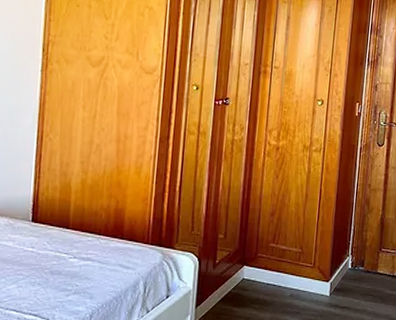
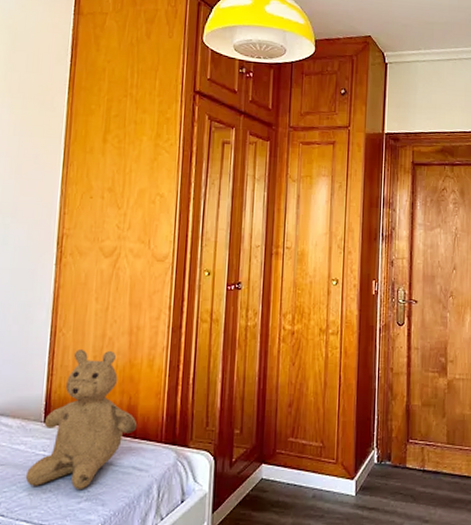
teddy bear: none [14,154,125,283] -> present [25,350,138,489]

